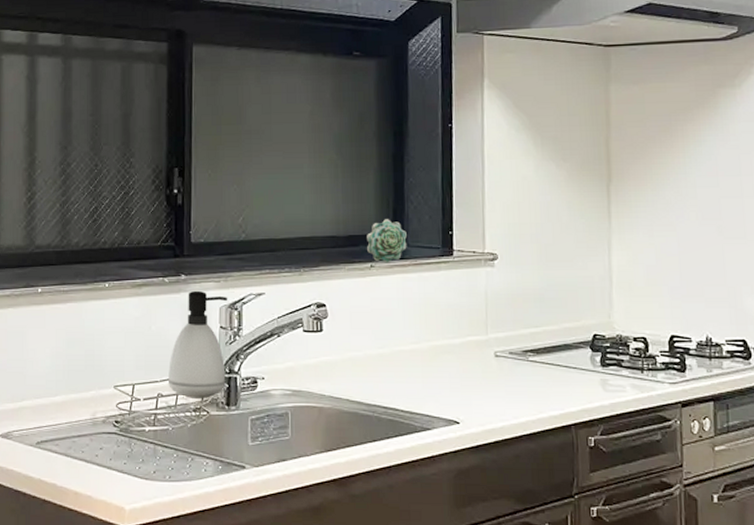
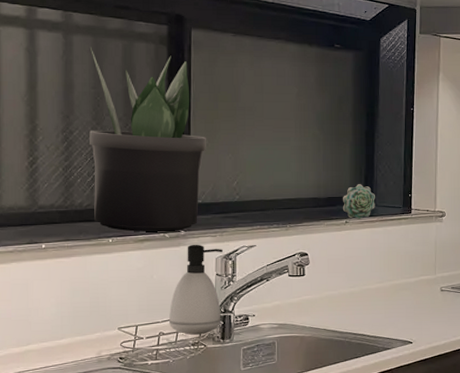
planter: none [87,71,210,276] -> present [89,47,207,233]

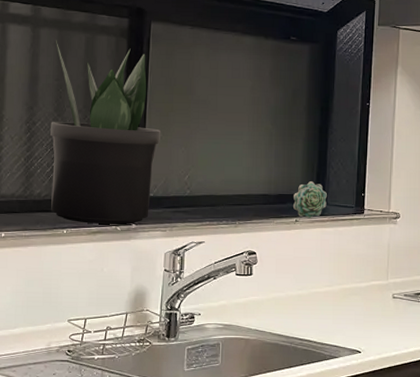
soap dispenser: present [169,244,224,335] -> none [117,238,173,331]

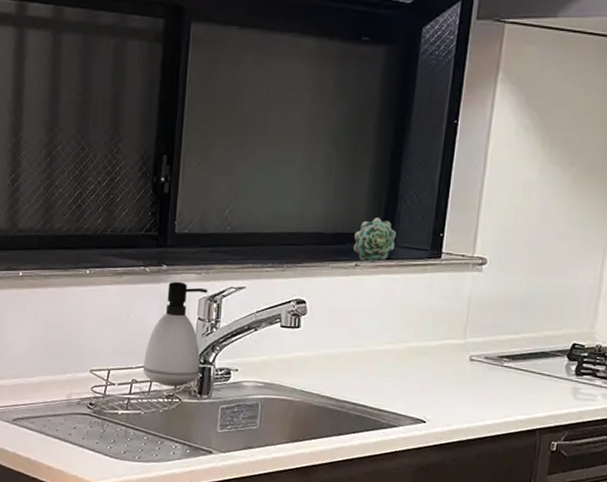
planter: present [50,40,161,225] -> none [73,47,200,266]
soap dispenser: none [117,238,173,331] -> present [143,281,208,386]

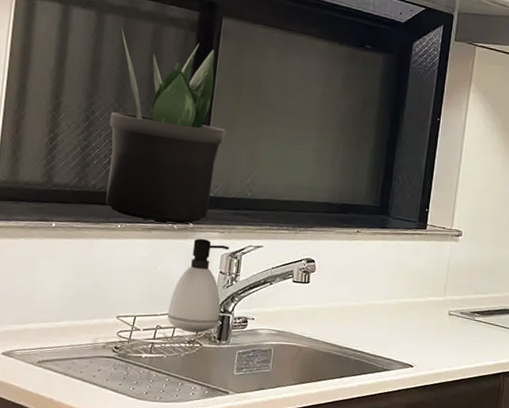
planter: none [73,47,200,266] -> present [106,27,226,224]
succulent plant: present [354,218,396,263] -> none [356,193,391,231]

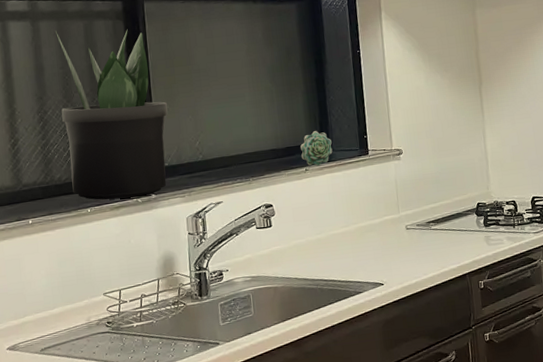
soap dispenser: present [167,238,230,333] -> none [148,205,197,295]
succulent plant: none [356,193,391,231] -> present [300,131,333,167]

